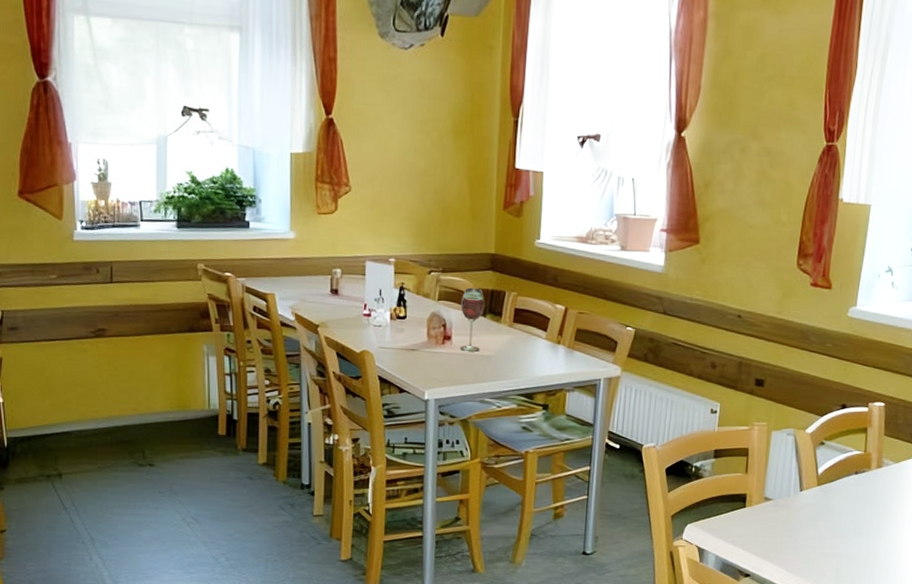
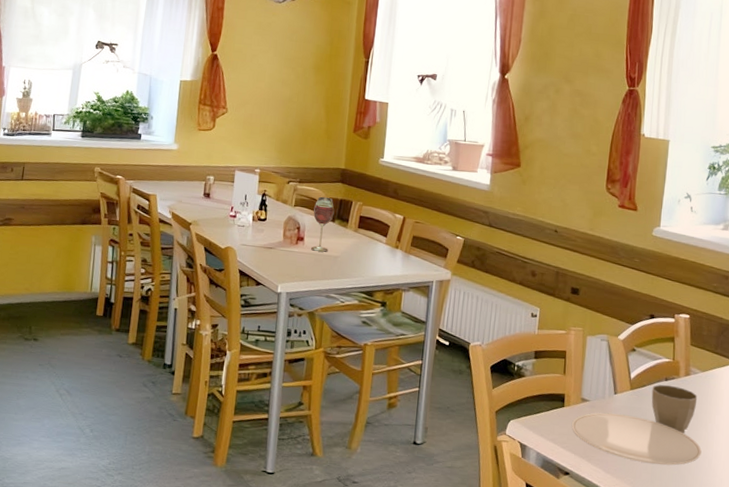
plate: none [753,511,891,562] -> present [571,412,702,466]
cup: none [839,478,889,528] -> present [651,384,698,433]

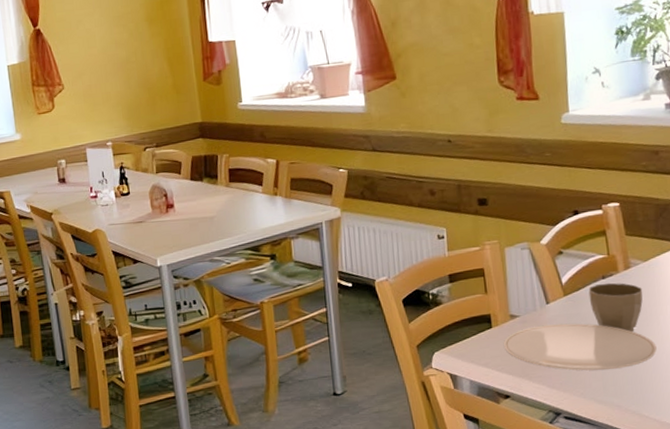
wineglass: present [311,196,335,252] -> none [177,156,202,216]

